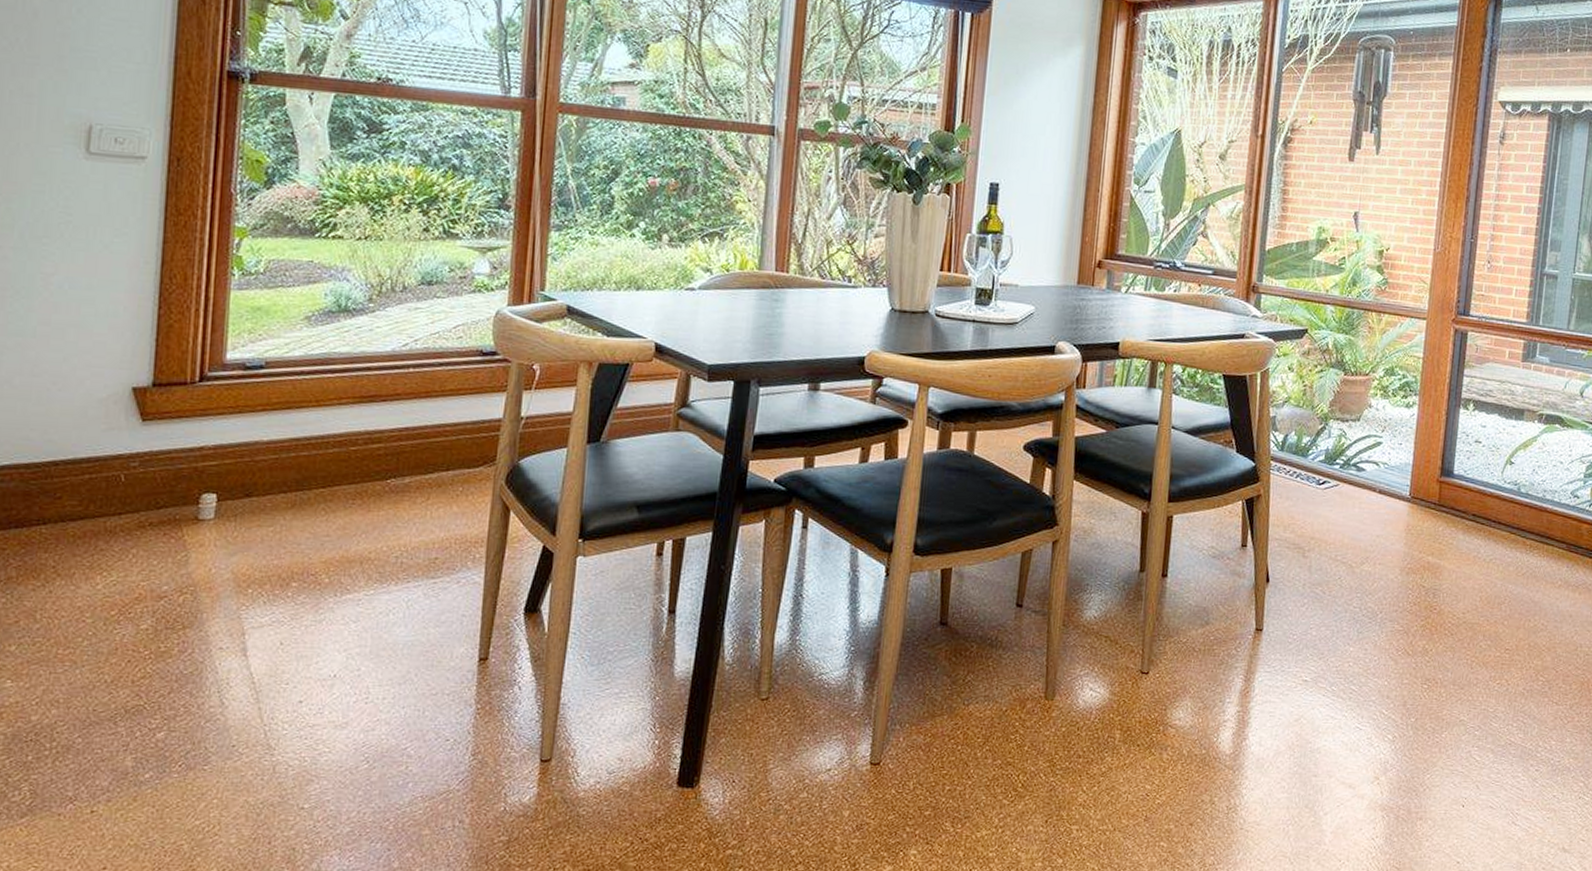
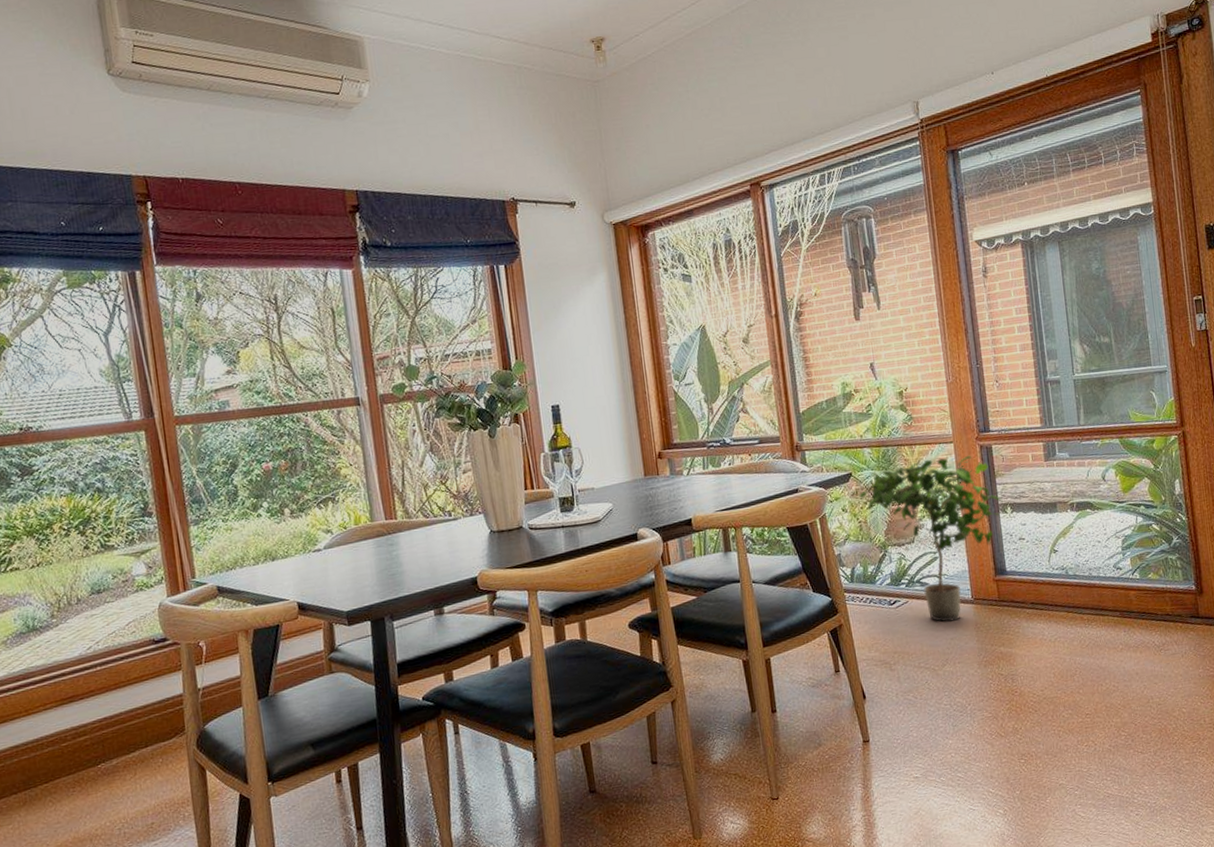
potted plant: none [1309,332,1467,517] -> present [858,455,1003,622]

